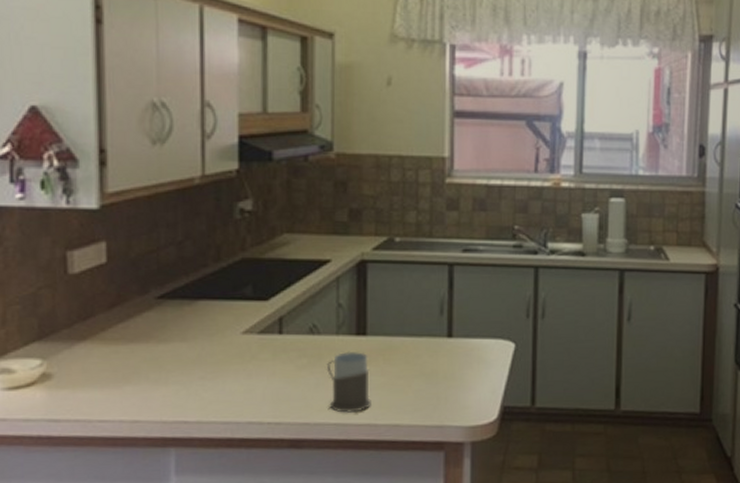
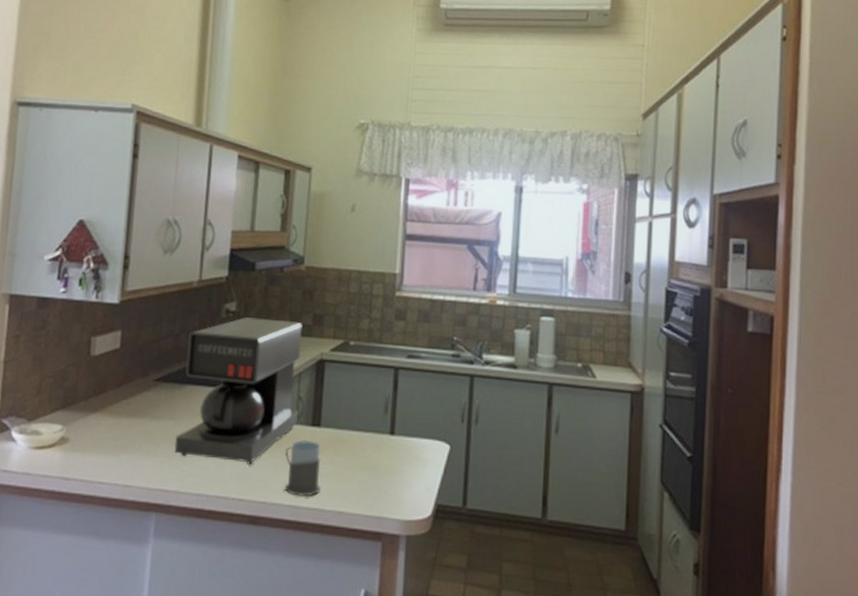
coffee maker: none [191,217,339,384] -> present [174,317,302,465]

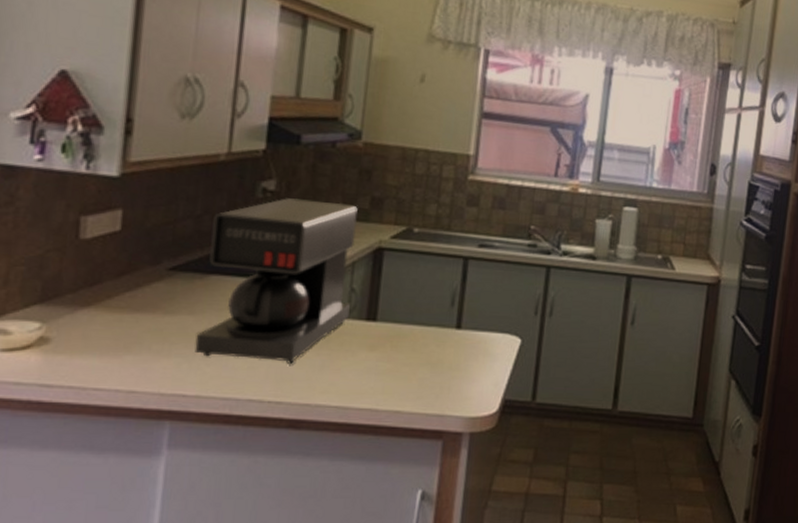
mug: present [284,439,321,497] -> none [332,335,376,397]

